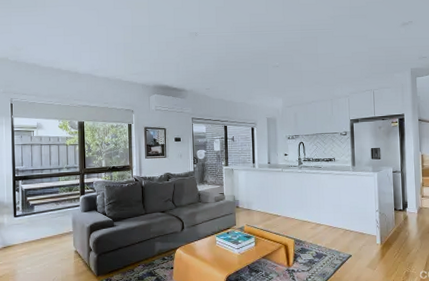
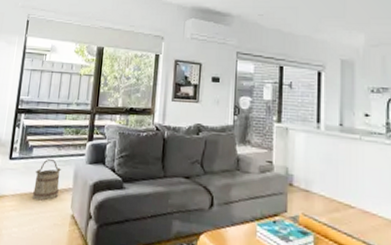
bucket: none [39,212,62,244] -> present [32,158,62,201]

